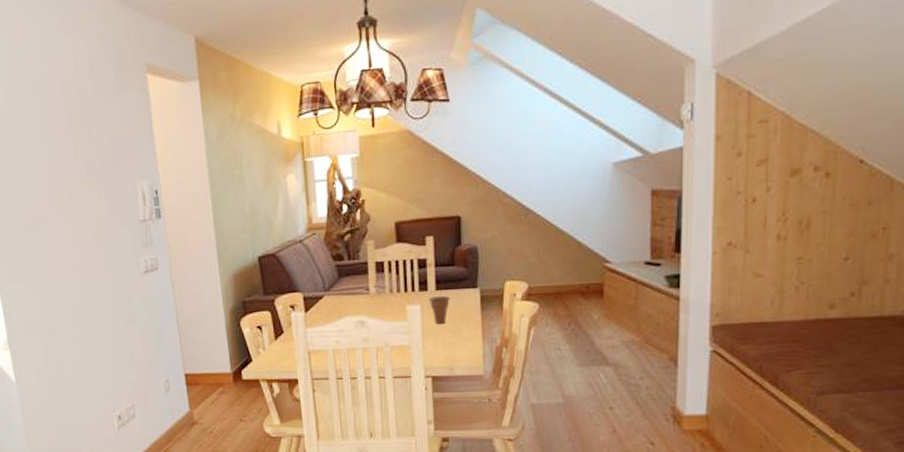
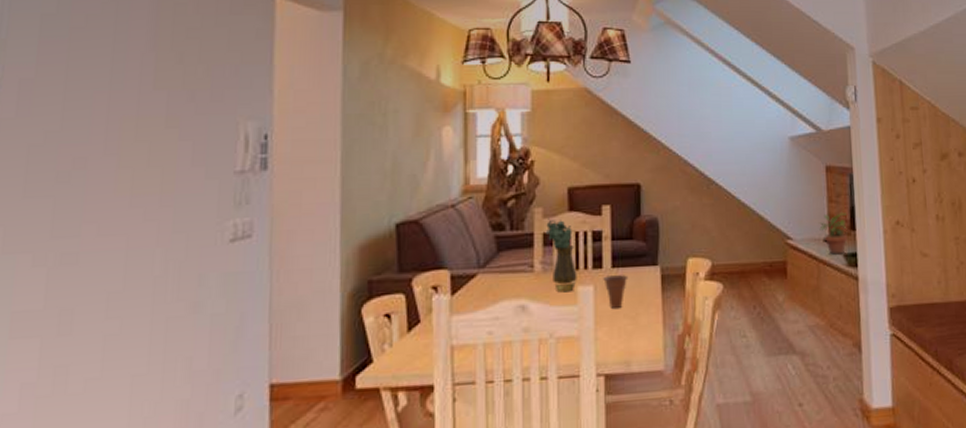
vase: none [378,248,406,311] -> present [546,217,577,293]
potted plant: none [640,235,671,277] -> present [819,213,848,255]

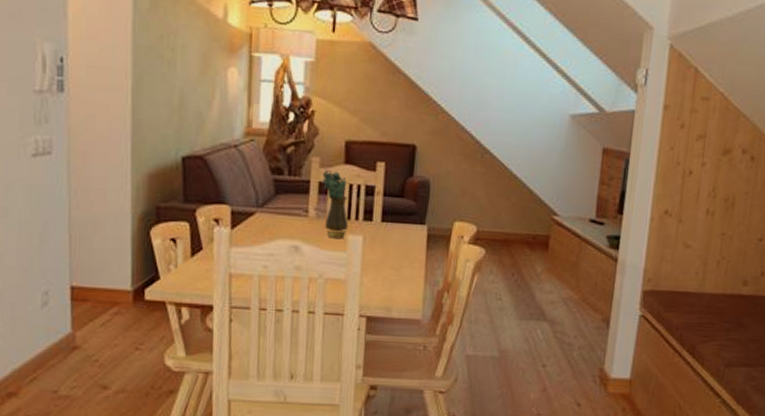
cup: present [603,275,629,308] -> none [372,229,397,259]
potted plant: present [819,213,848,255] -> none [587,196,616,236]

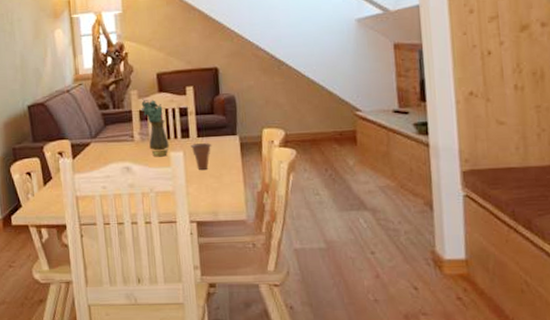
cup: none [372,229,397,259] -> present [191,143,212,170]

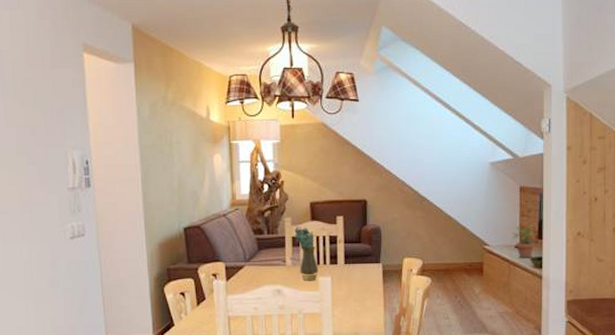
cup: present [191,143,212,170] -> none [338,270,358,294]
potted plant: none [388,86,418,124] -> present [512,225,535,258]

